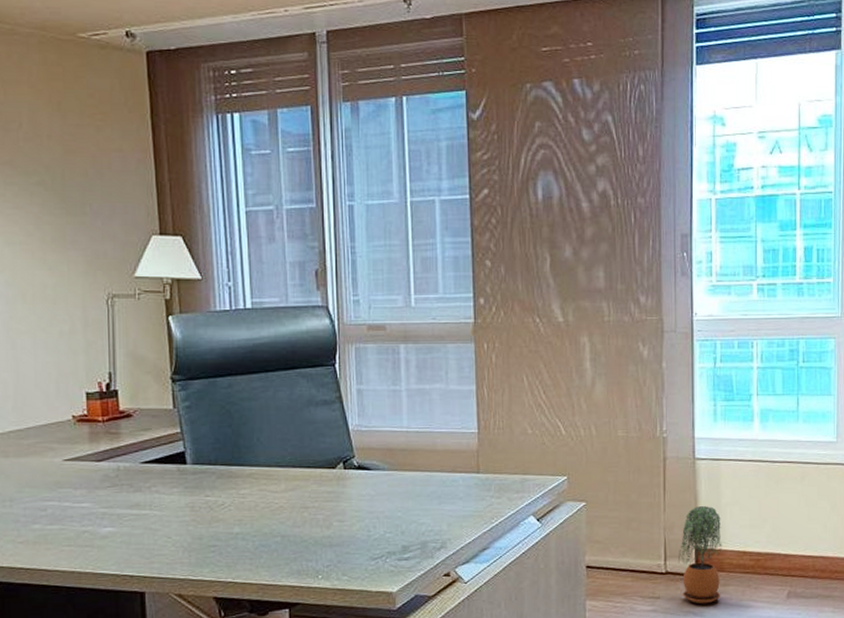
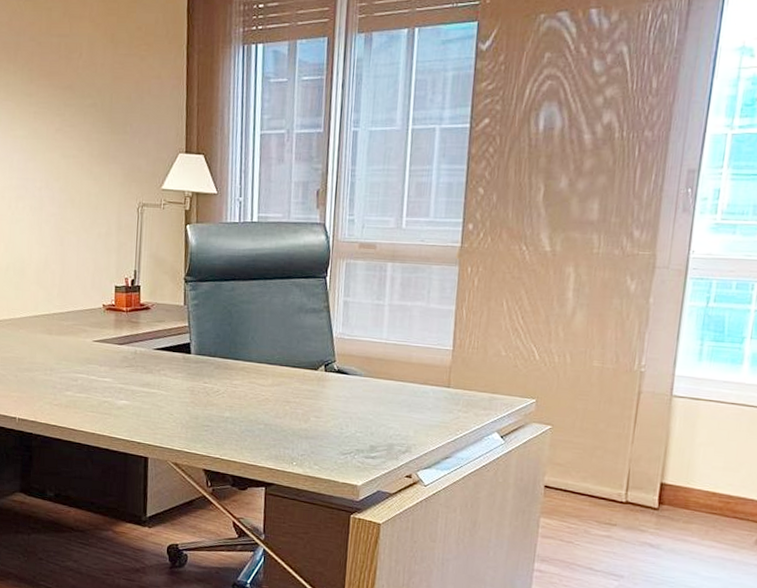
potted plant: present [677,506,722,604] -> none [639,443,692,538]

